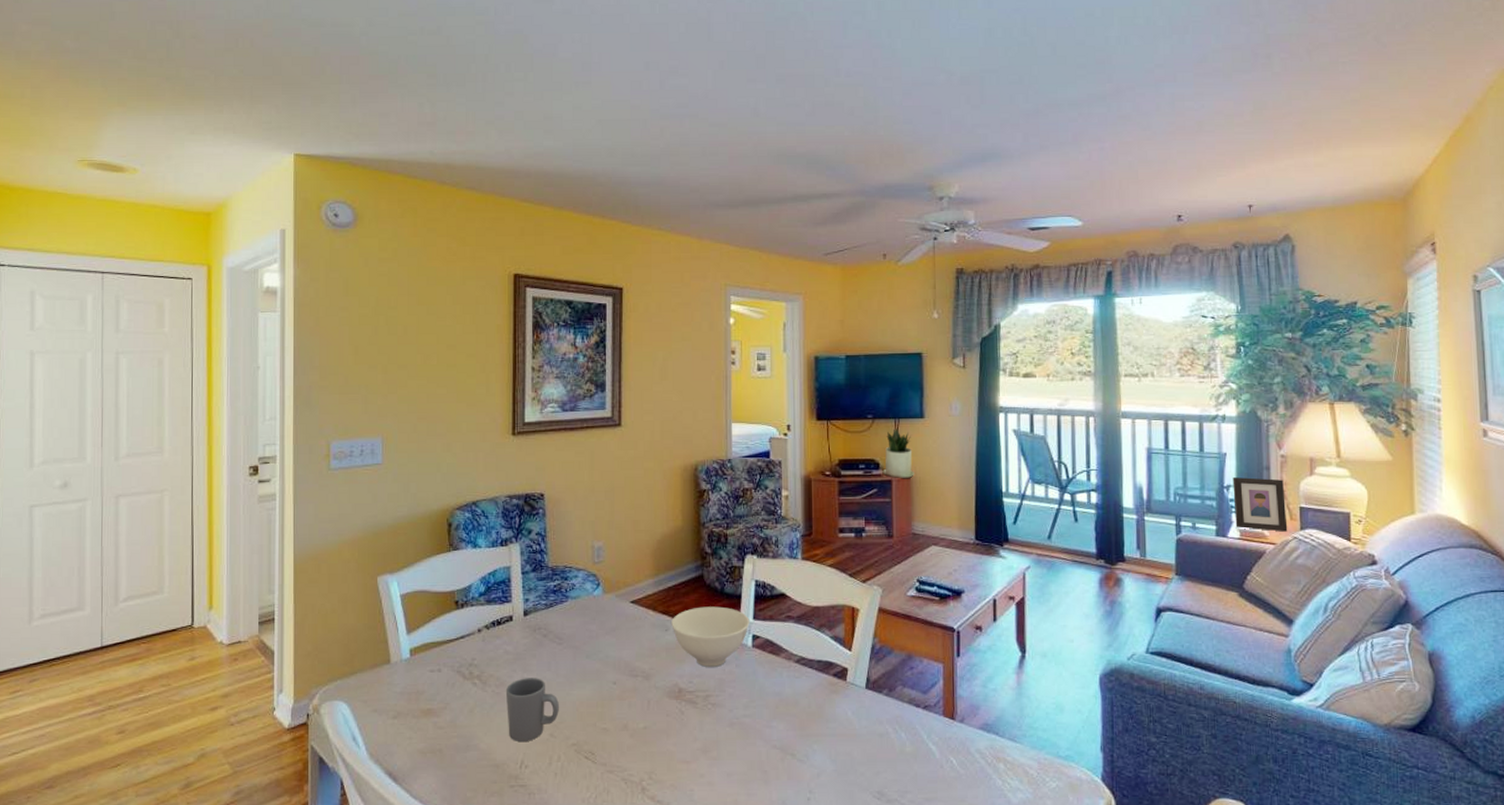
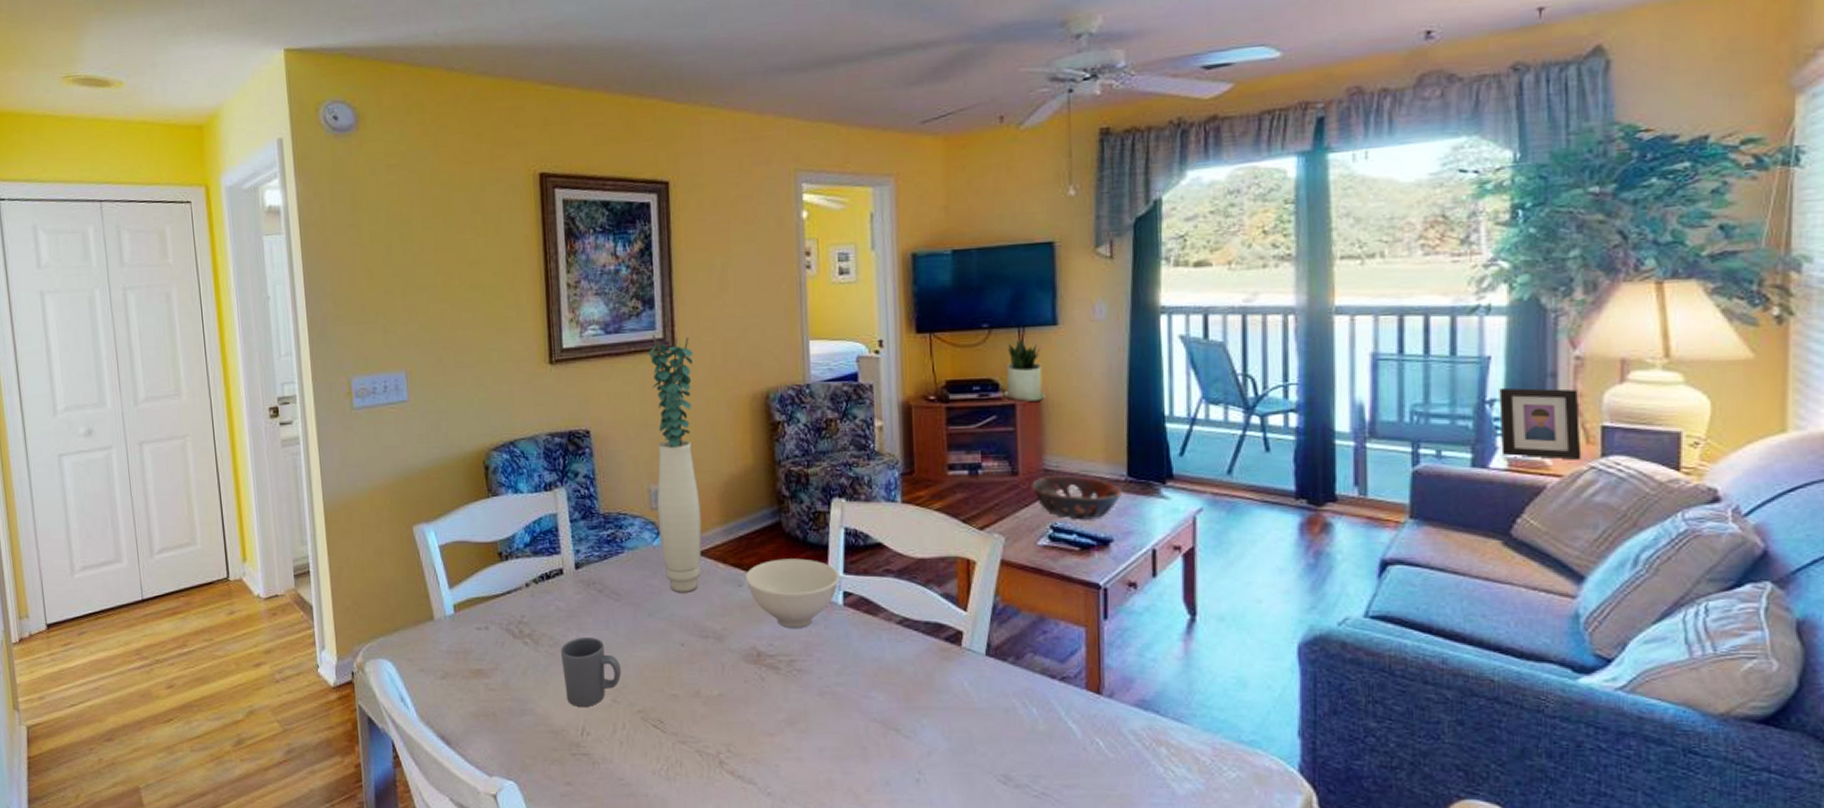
vase: none [598,414,636,637] -> present [648,335,702,592]
decorative bowl: none [902,539,972,575] -> present [1030,475,1123,520]

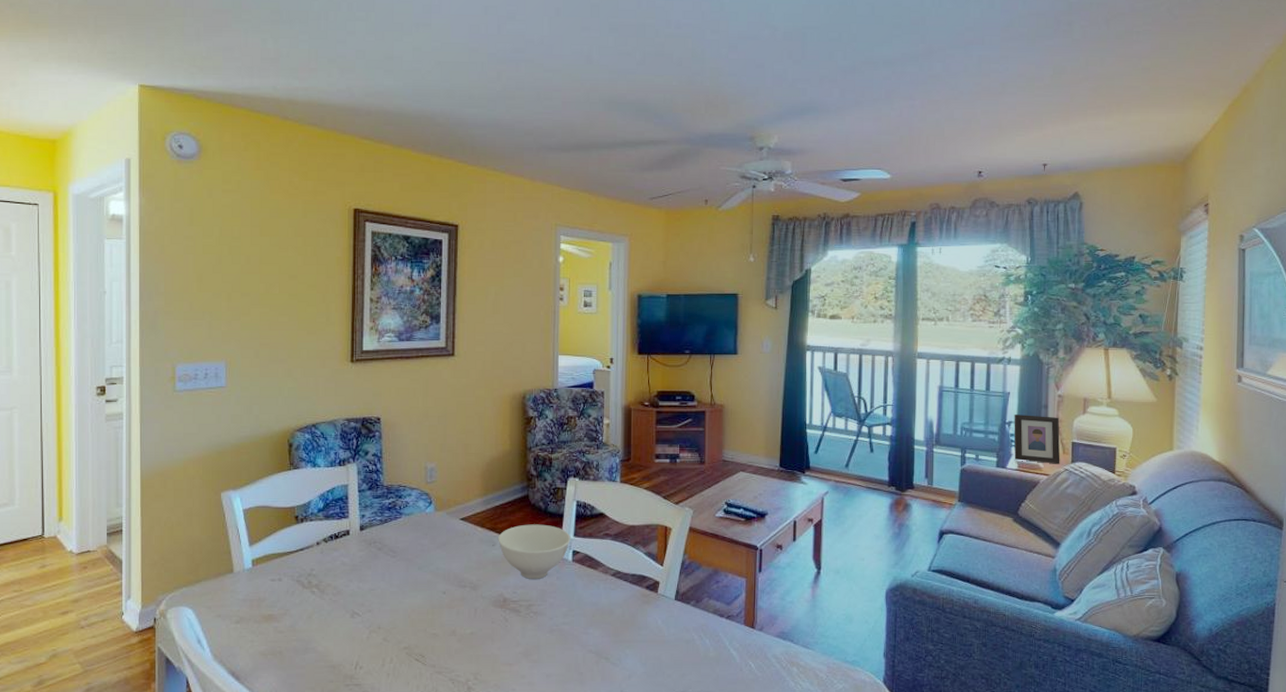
mug: present [560,637,621,707] -> none [342,587,392,645]
vase: present [648,335,702,592] -> none [431,344,468,550]
planter: present [1003,339,1045,403] -> none [697,364,726,410]
decorative bowl: present [1030,475,1123,520] -> none [713,465,776,498]

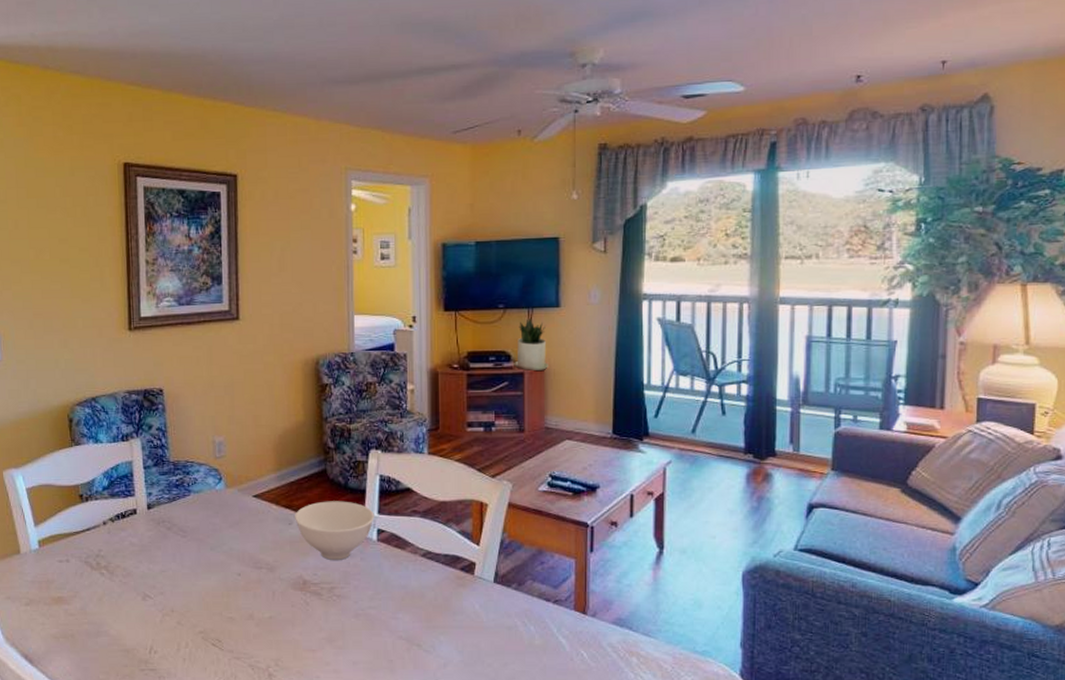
planter: none [697,364,726,410] -> present [514,318,548,372]
picture frame: present [1014,415,1060,464] -> none [902,367,962,425]

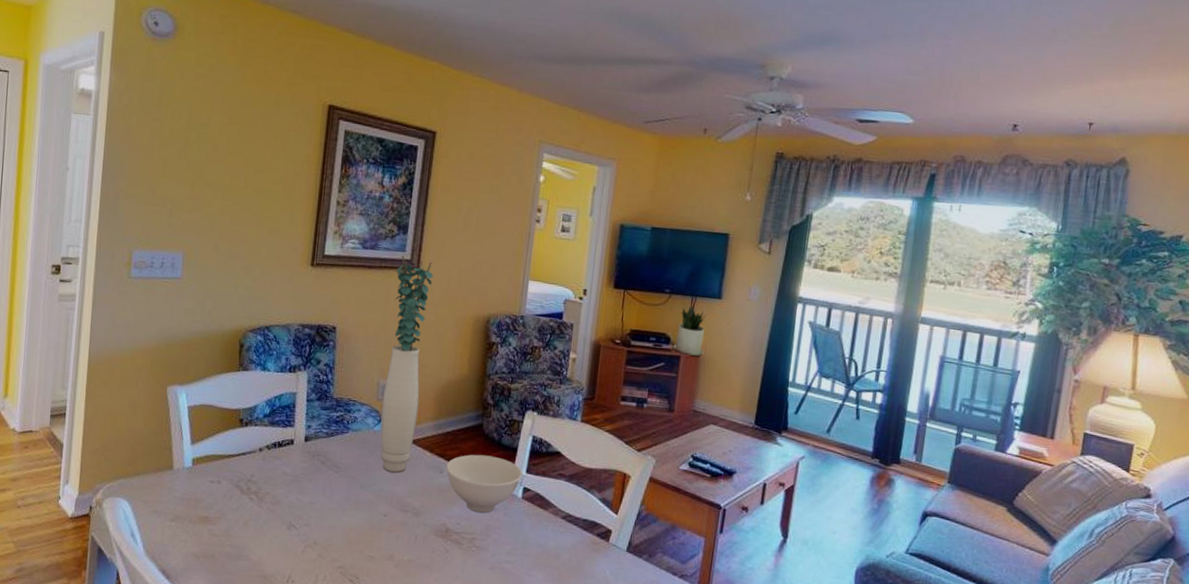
vase: none [215,307,259,530] -> present [380,256,434,473]

